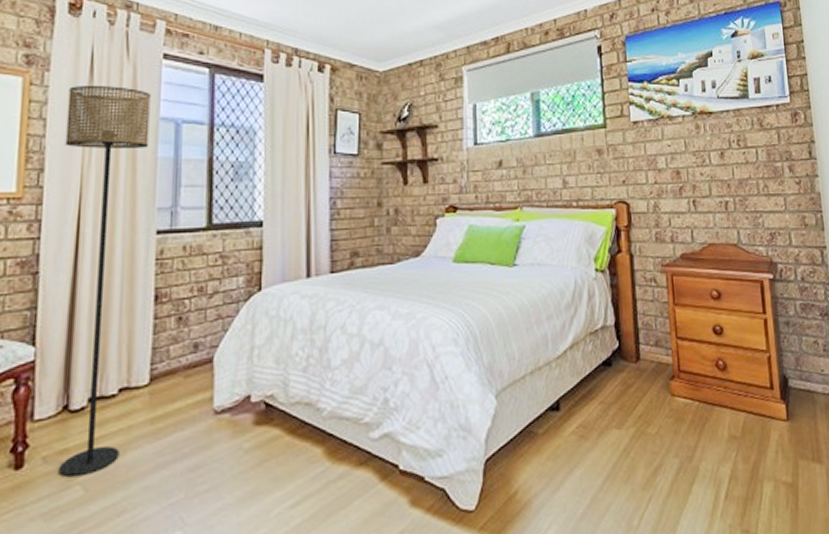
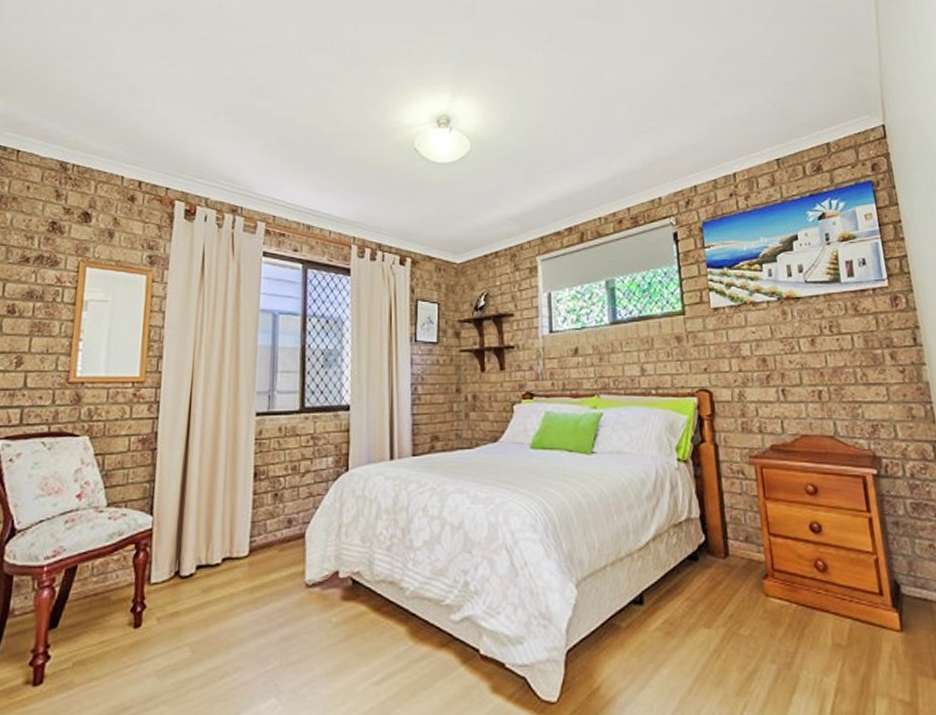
floor lamp: present [58,86,151,478] -> none [170,282,252,639]

